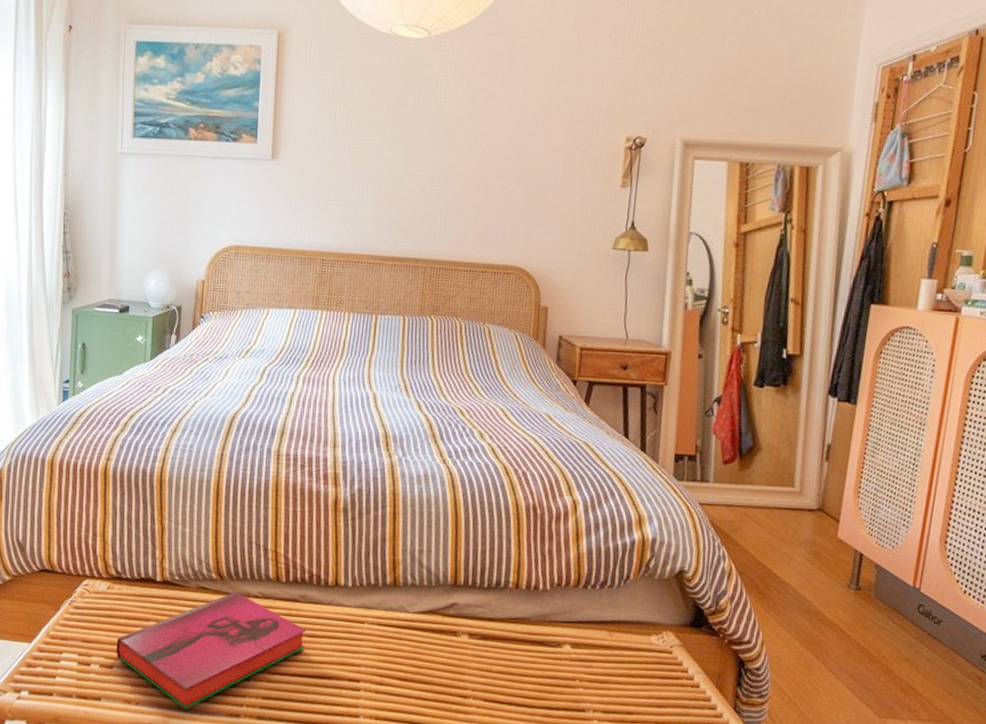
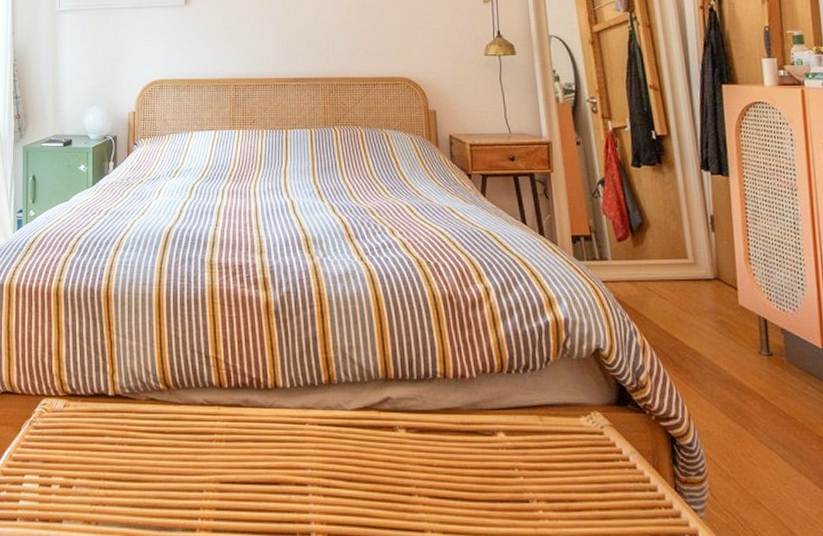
hardback book: present [116,591,307,710] -> none [74,401,252,527]

